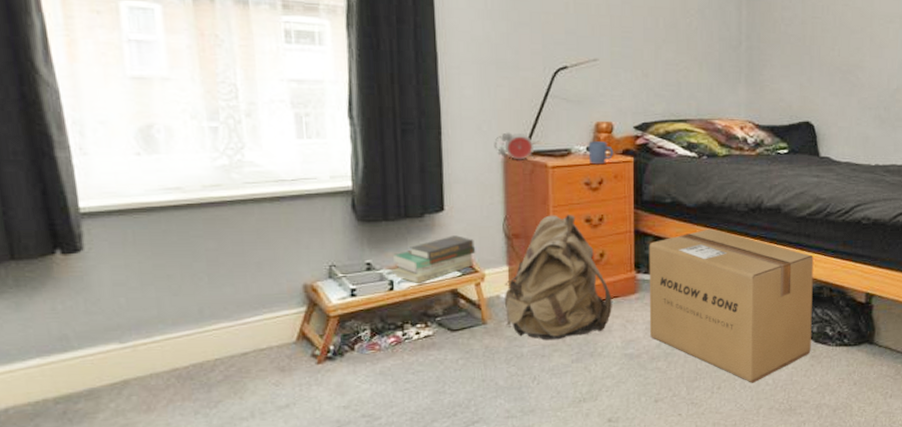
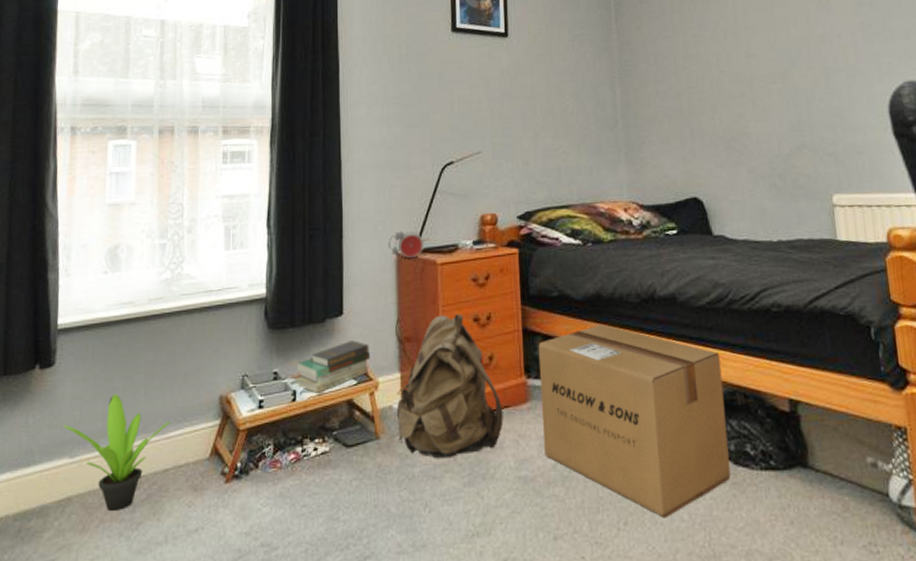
potted plant: none [105,281,245,391] -> present [63,394,170,510]
mug: present [588,141,614,165] -> none [474,234,499,259]

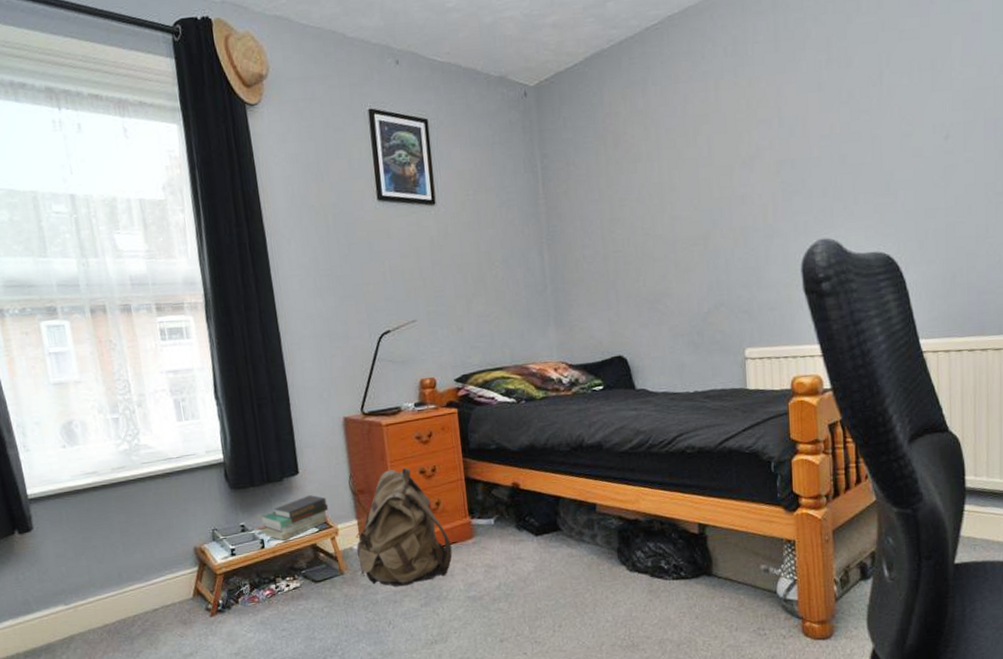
potted plant: present [63,394,170,510] -> none [52,551,152,644]
alarm clock: present [388,231,428,259] -> none [334,397,372,422]
box: present [538,324,731,518] -> none [479,470,648,620]

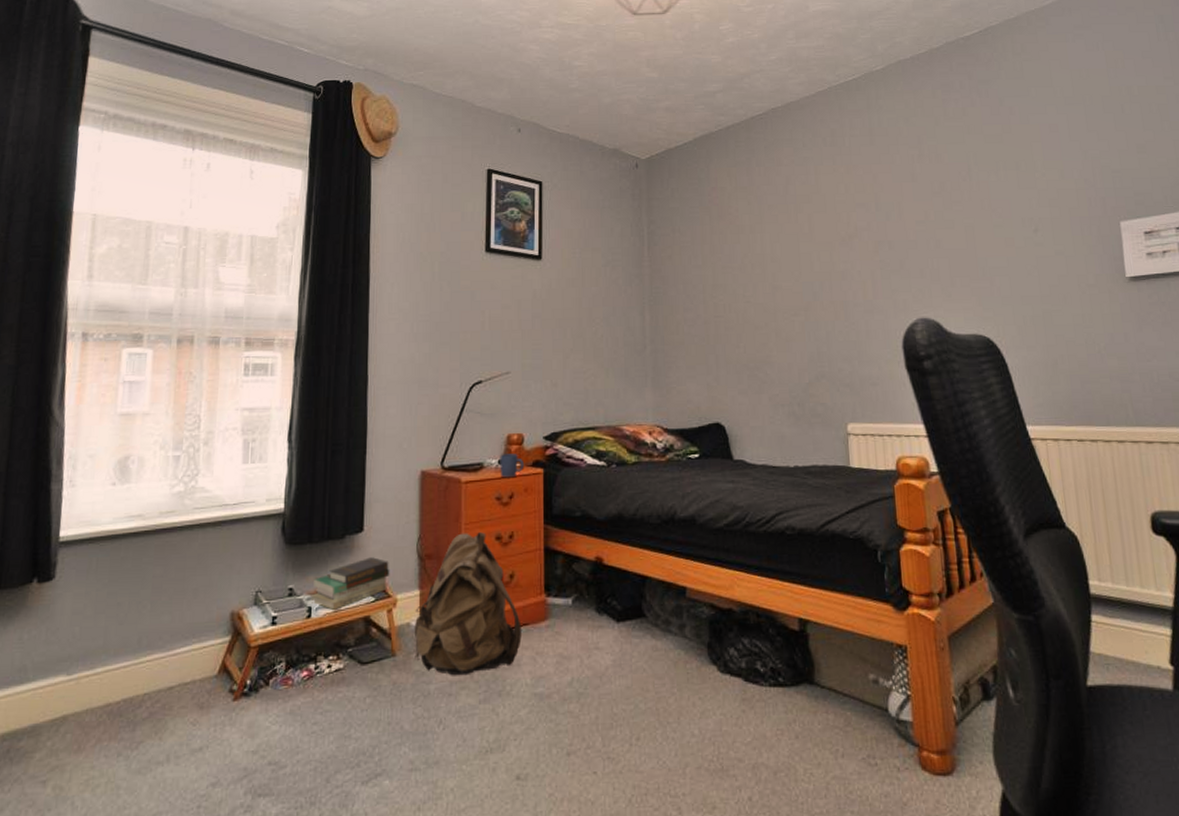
mug: none [415,396,440,419] -> present [500,454,525,478]

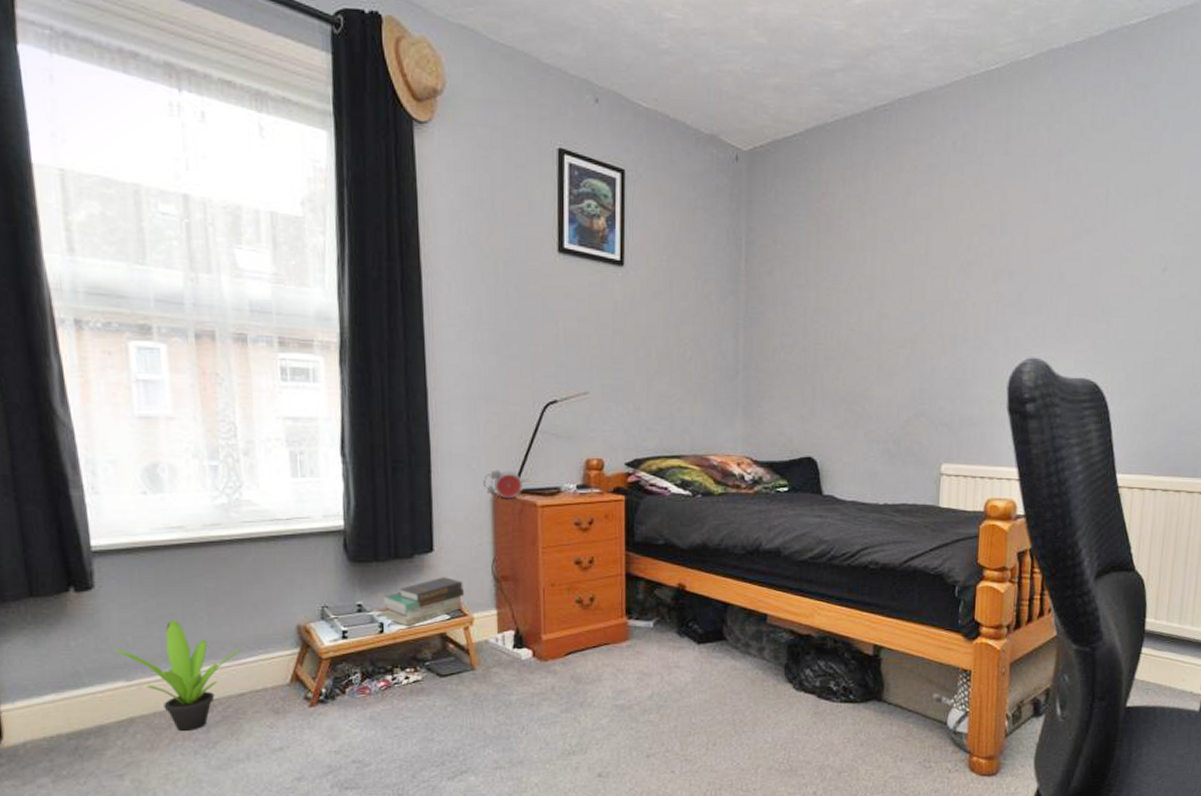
potted plant: none [61,609,177,729] -> present [113,620,242,731]
alarm clock: none [412,448,454,476] -> present [483,470,528,499]
backpack: present [414,532,522,676] -> none [492,557,603,689]
mug: present [500,454,525,478] -> none [578,479,605,504]

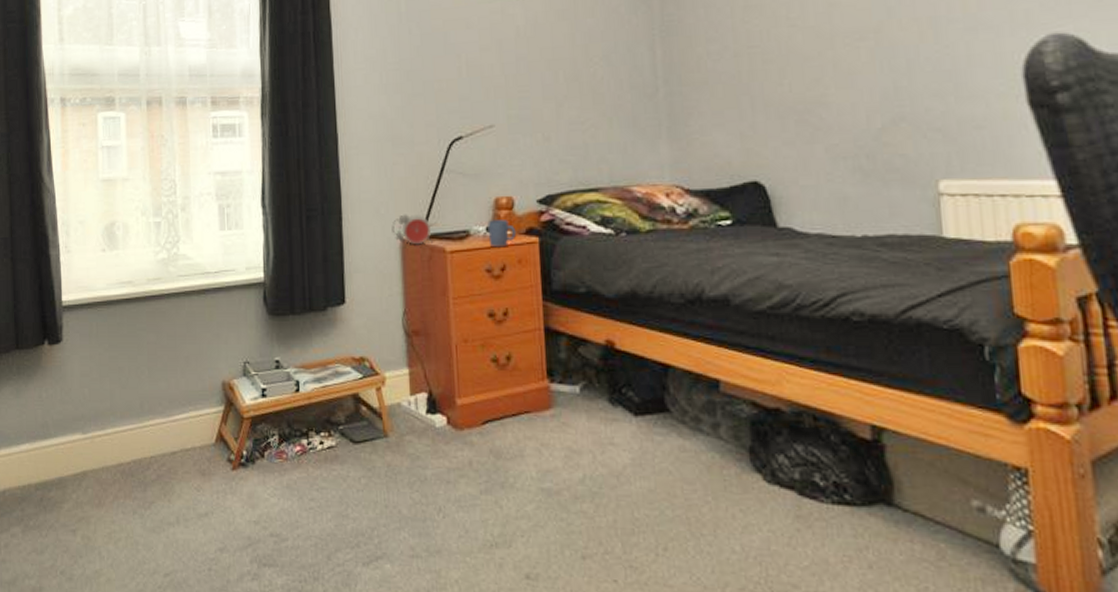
potted plant: present [113,620,242,731] -> none [74,374,175,488]
books: present [381,577,465,626] -> none [297,331,377,385]
mug: none [578,479,605,504] -> present [487,220,517,248]

